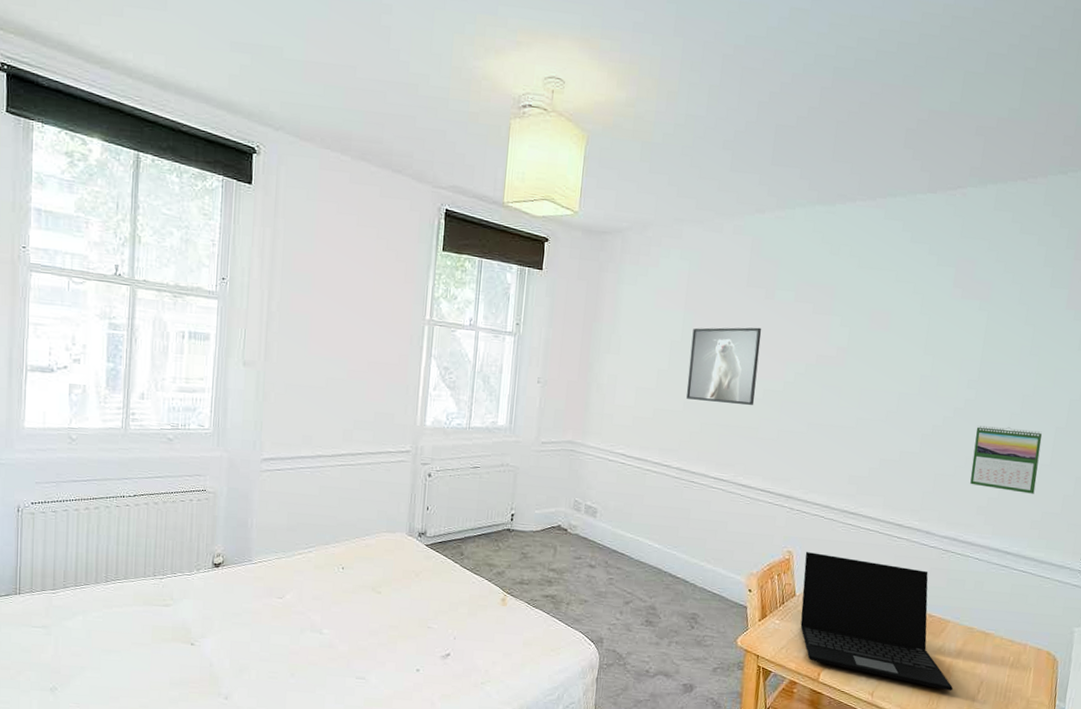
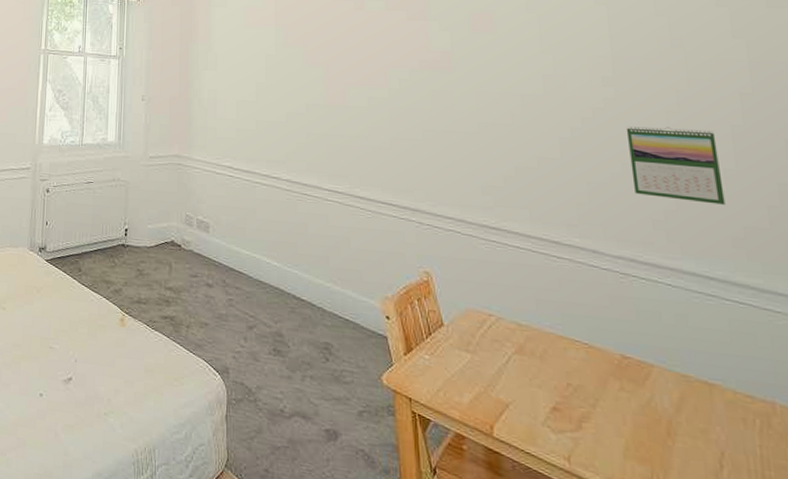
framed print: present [686,327,762,405] -> none [286,37,360,113]
laptop: present [800,552,953,691] -> none [446,273,682,462]

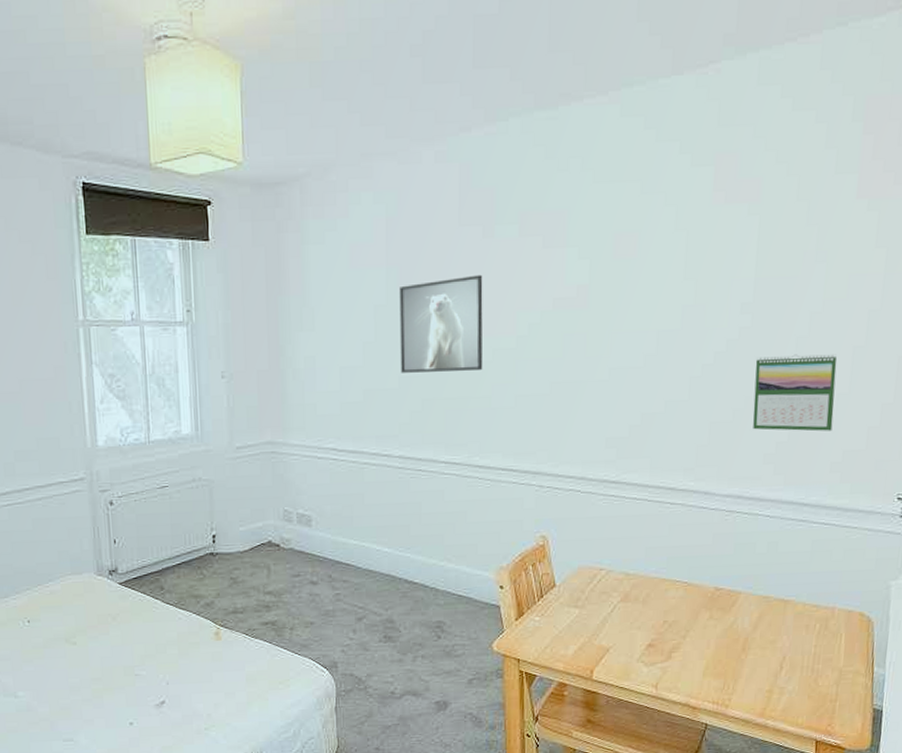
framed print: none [286,37,360,113] -> present [399,274,483,373]

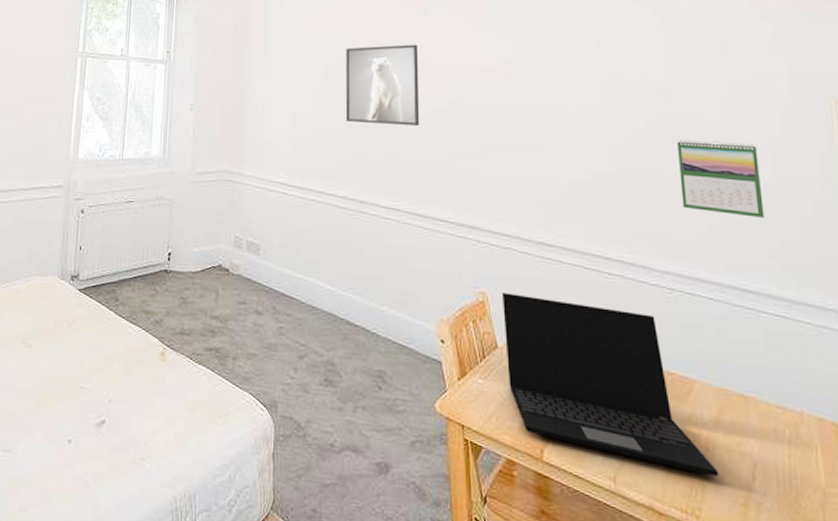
laptop: none [562,534,750,671] -> present [501,293,718,476]

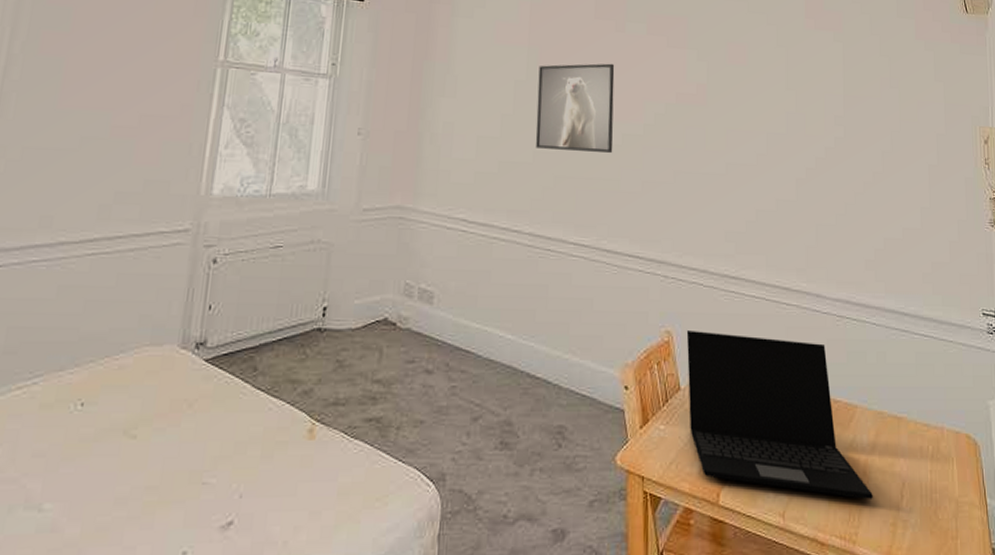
calendar: present [676,139,765,218] -> none [850,166,920,242]

